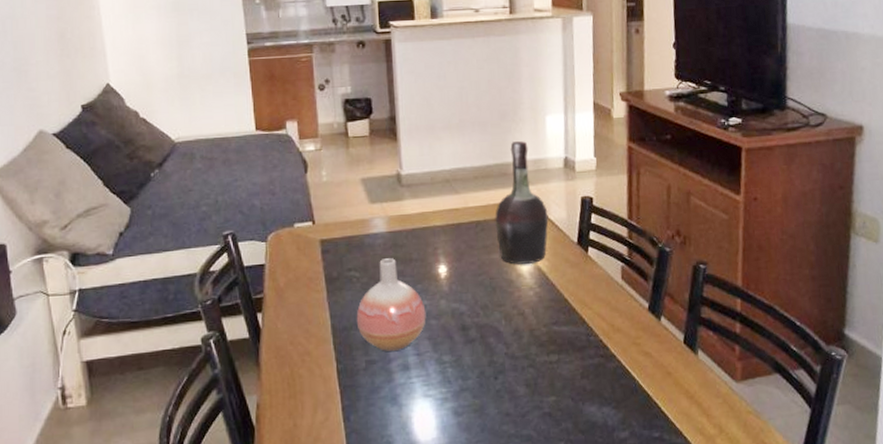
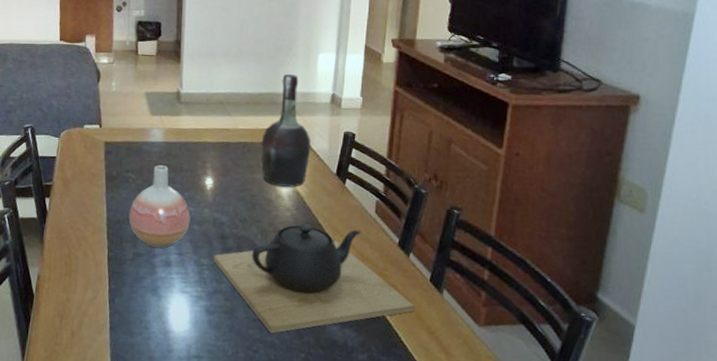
teapot: none [455,299,672,426] -> present [213,223,415,333]

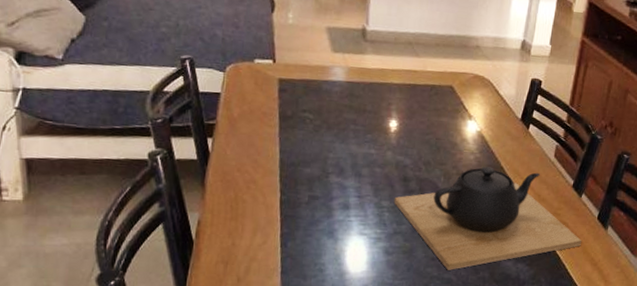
vase: present [128,165,191,248] -> none [304,106,372,191]
cognac bottle: present [261,74,311,187] -> none [448,17,499,131]

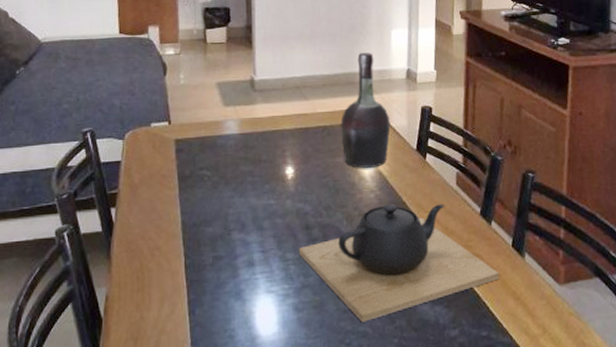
cognac bottle: none [448,17,499,131] -> present [341,53,391,168]

